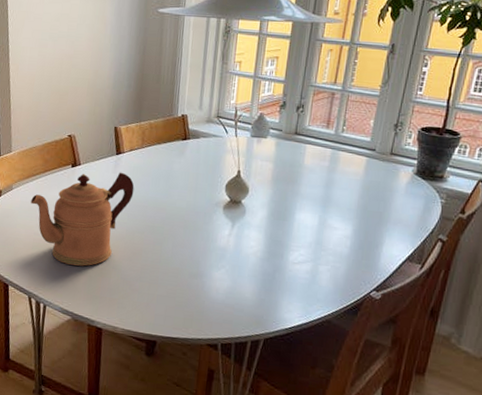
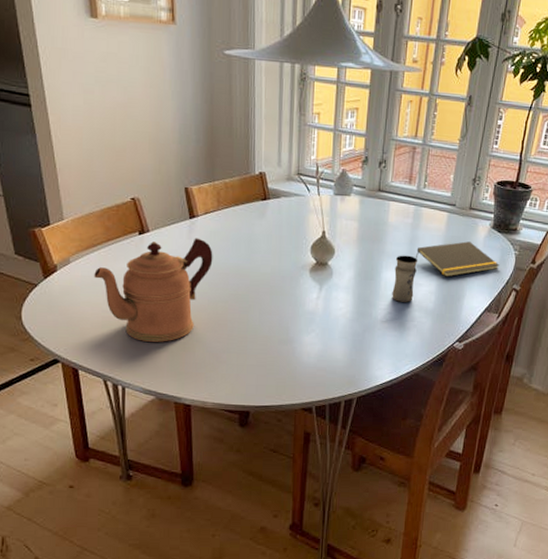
jar: none [305,197,334,246] -> present [392,255,418,302]
notepad: none [330,187,423,223] -> present [415,241,500,277]

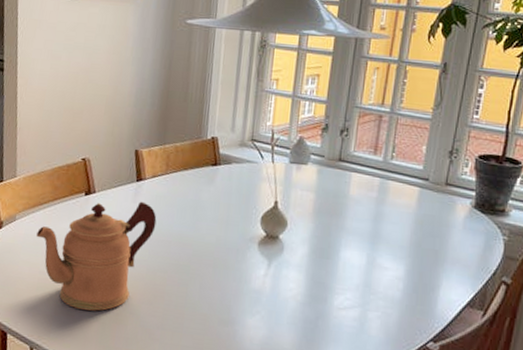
jar: present [392,255,418,302] -> none [351,232,384,288]
notepad: present [415,241,500,277] -> none [379,221,484,262]

